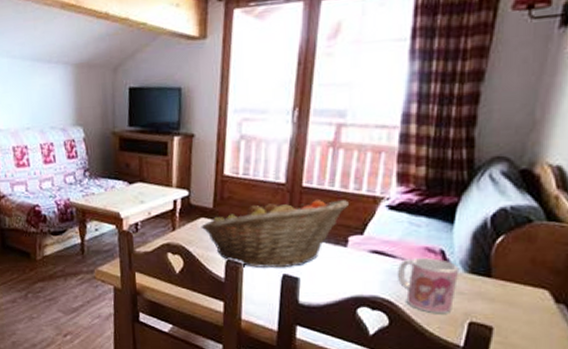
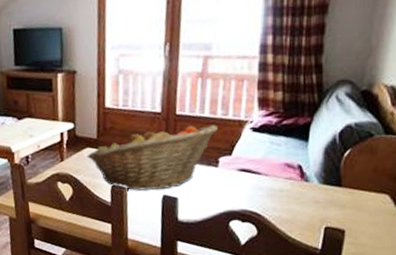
mug: present [397,258,460,313] -> none [262,172,315,221]

